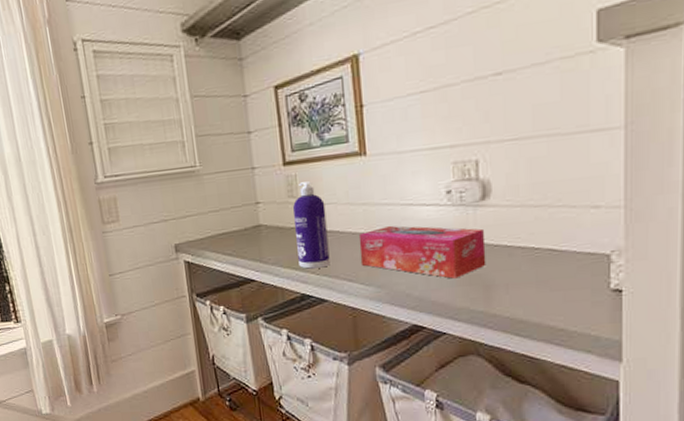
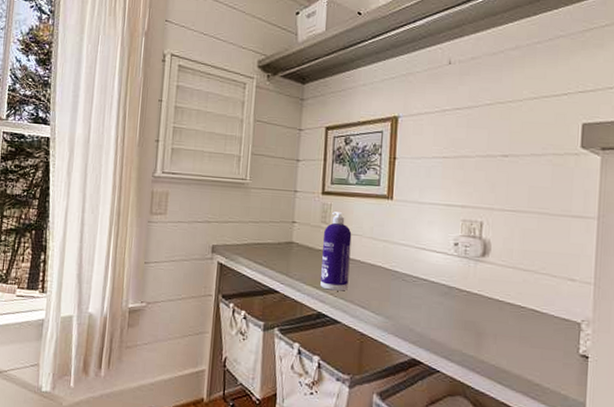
tissue box: present [358,225,486,279] -> none [374,263,482,322]

